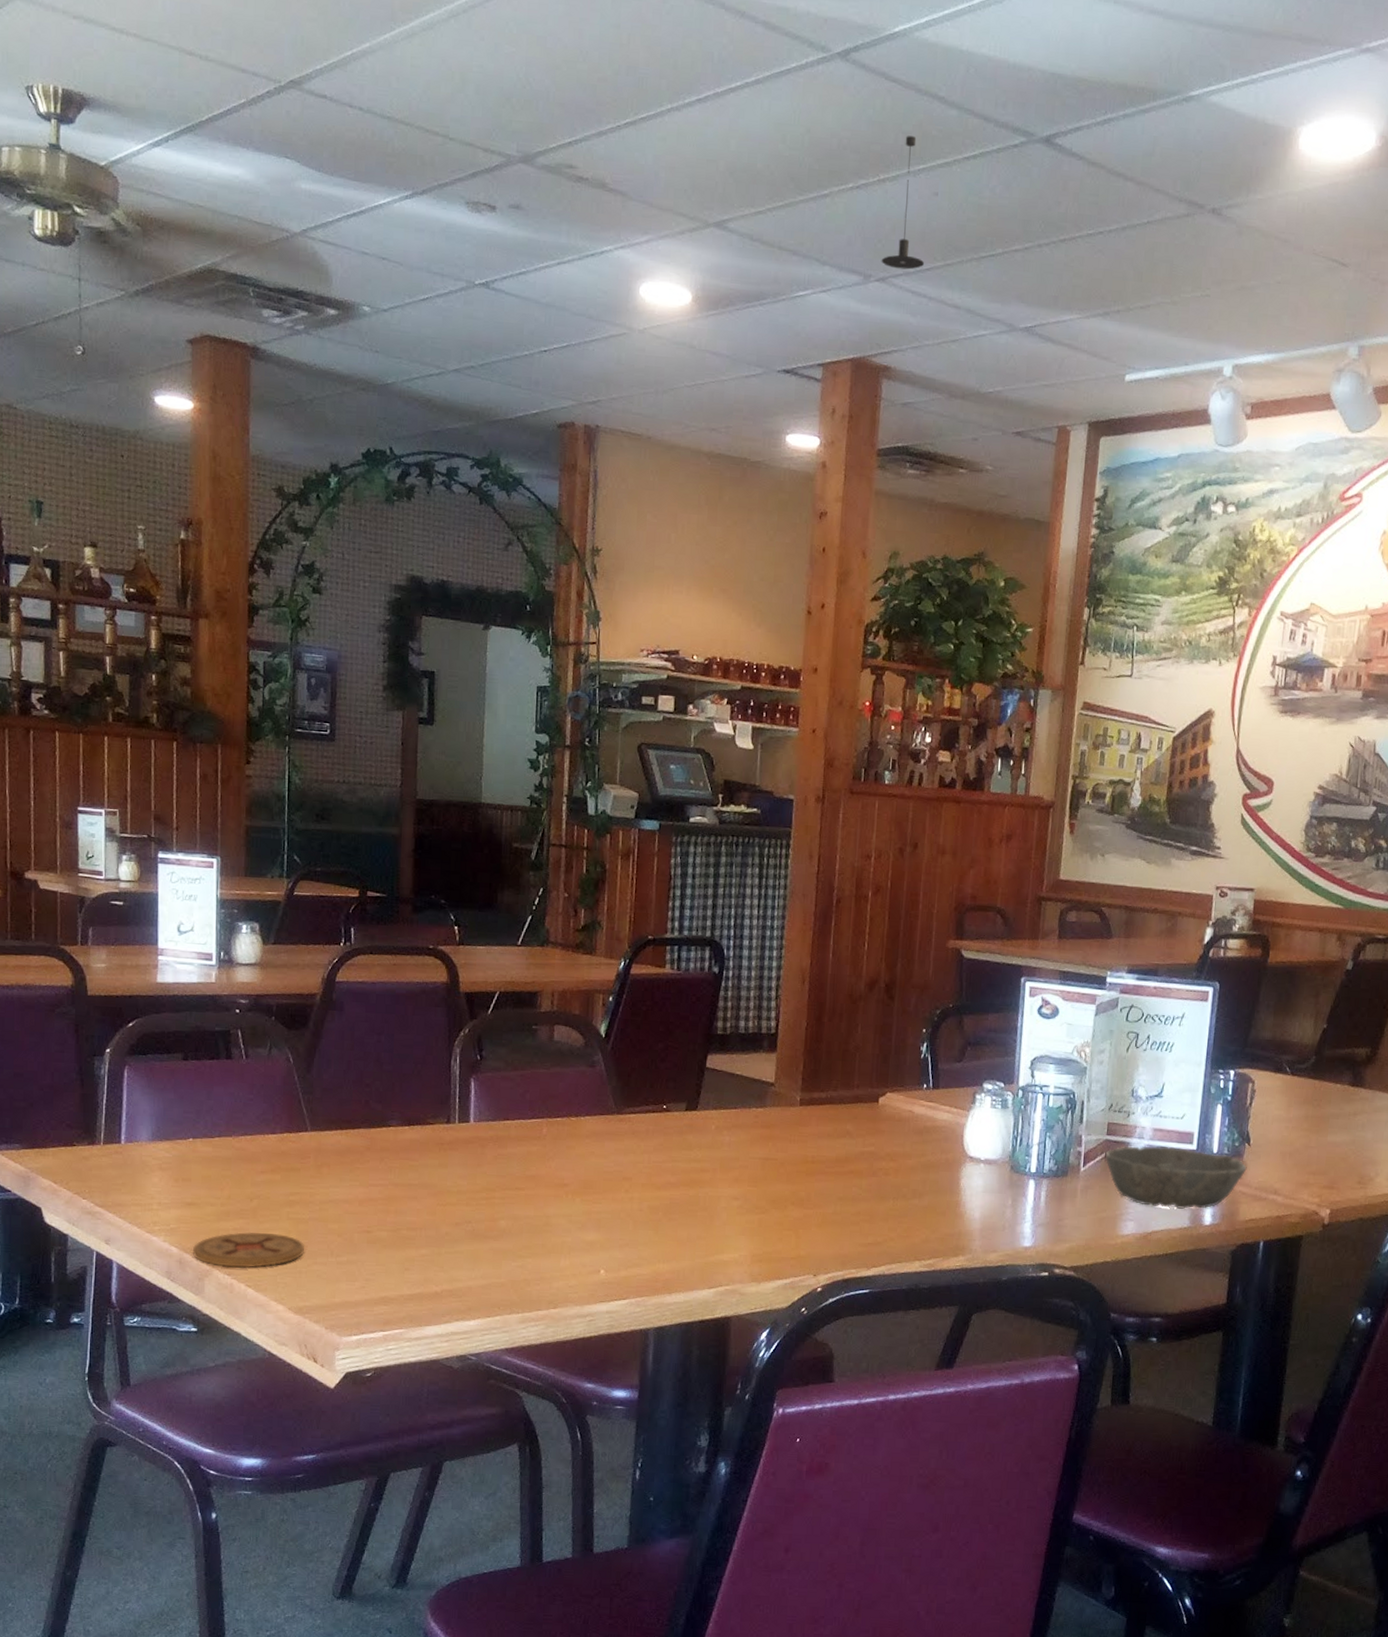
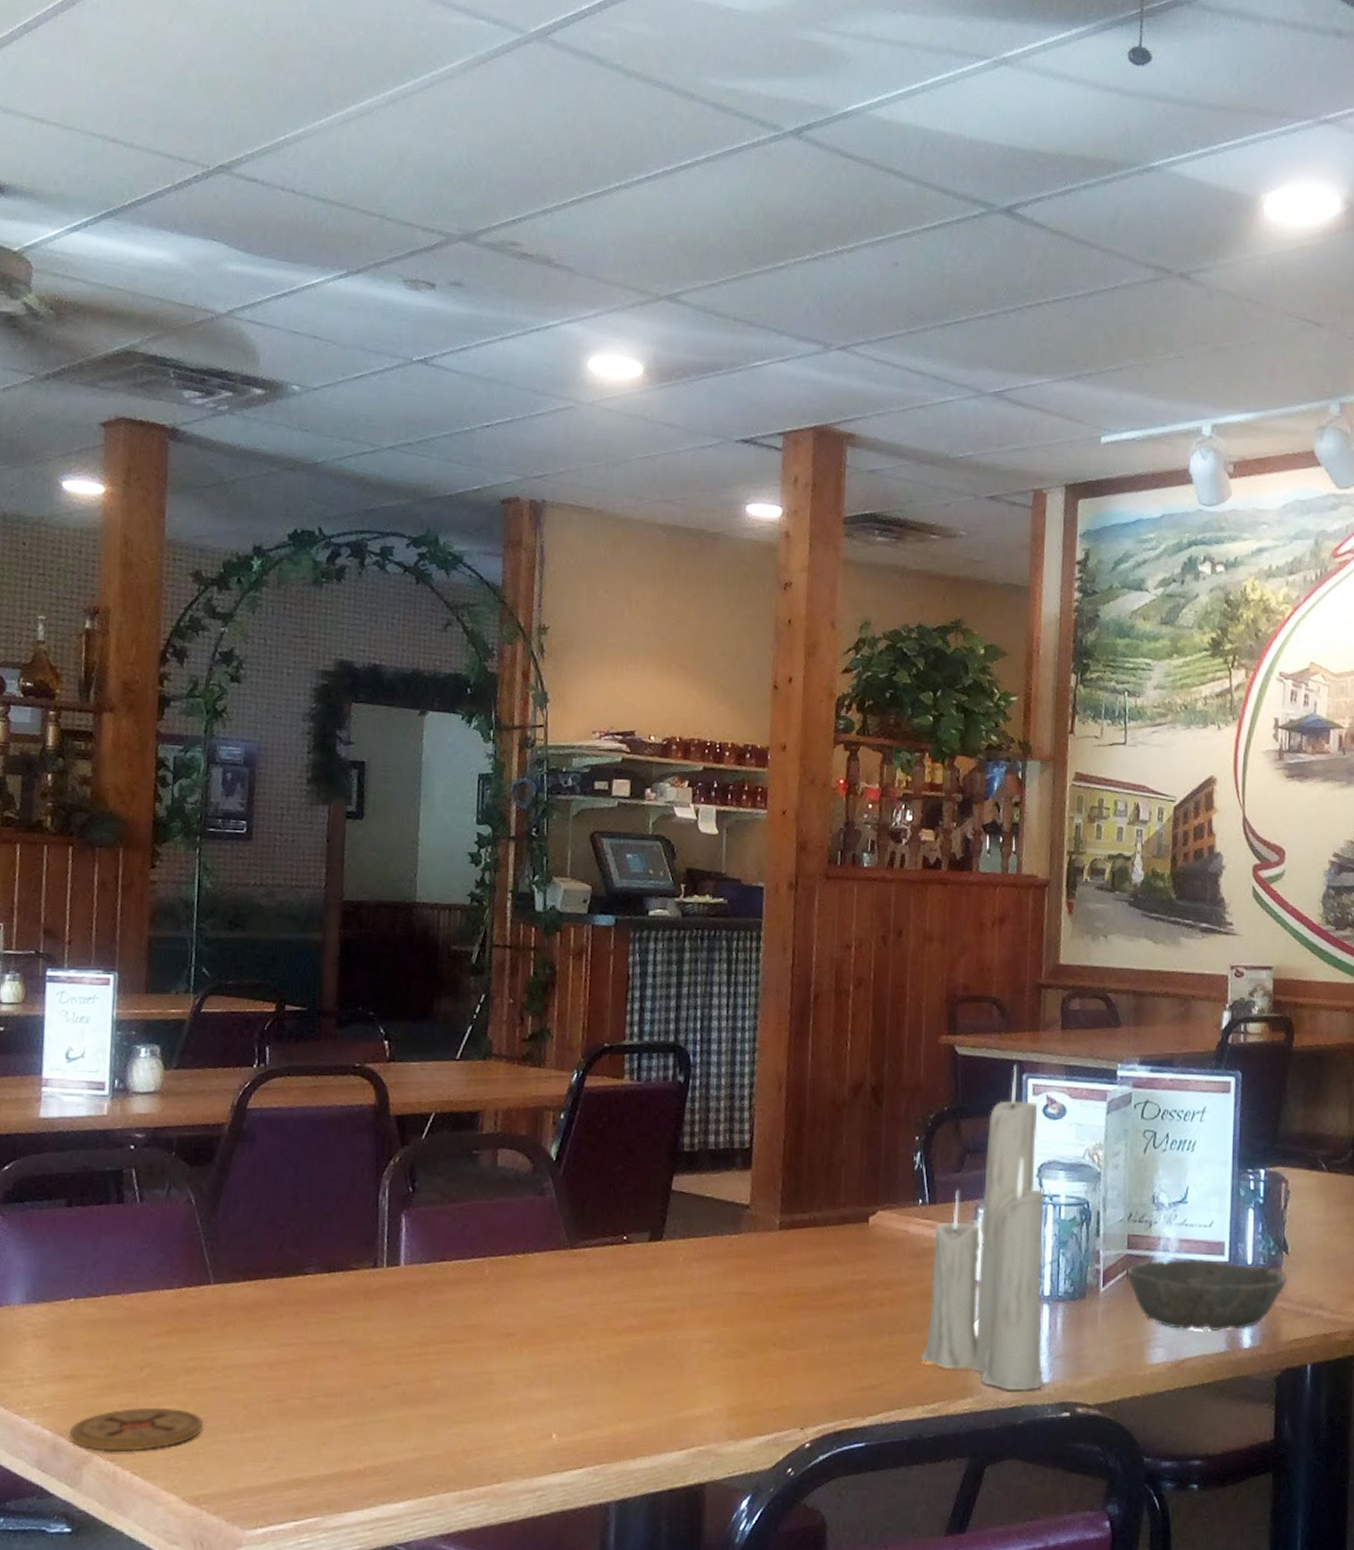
pendant light: present [881,136,925,270] -> none [841,209,887,338]
candle: none [919,968,1035,1253] -> present [920,1064,1044,1391]

